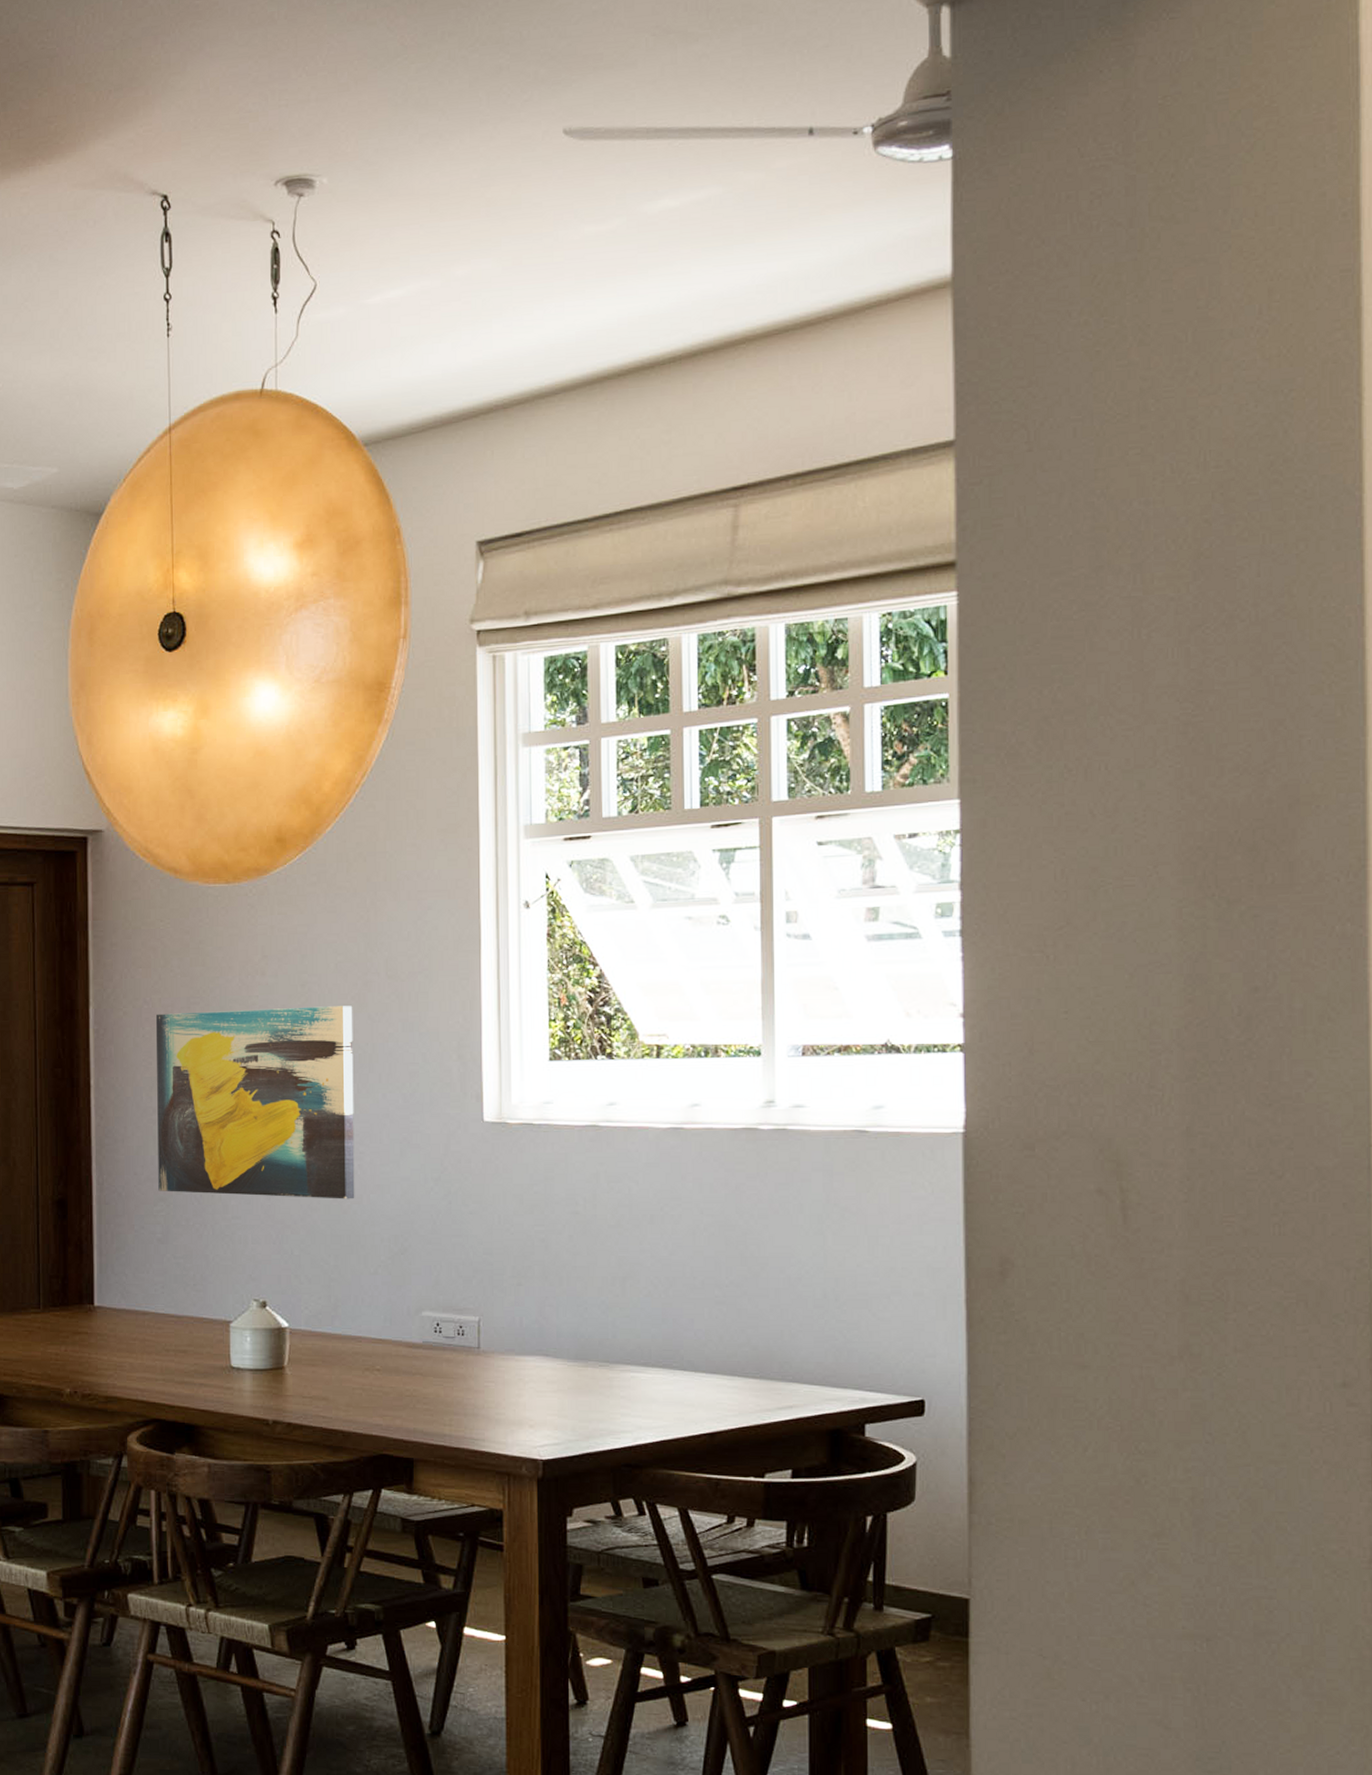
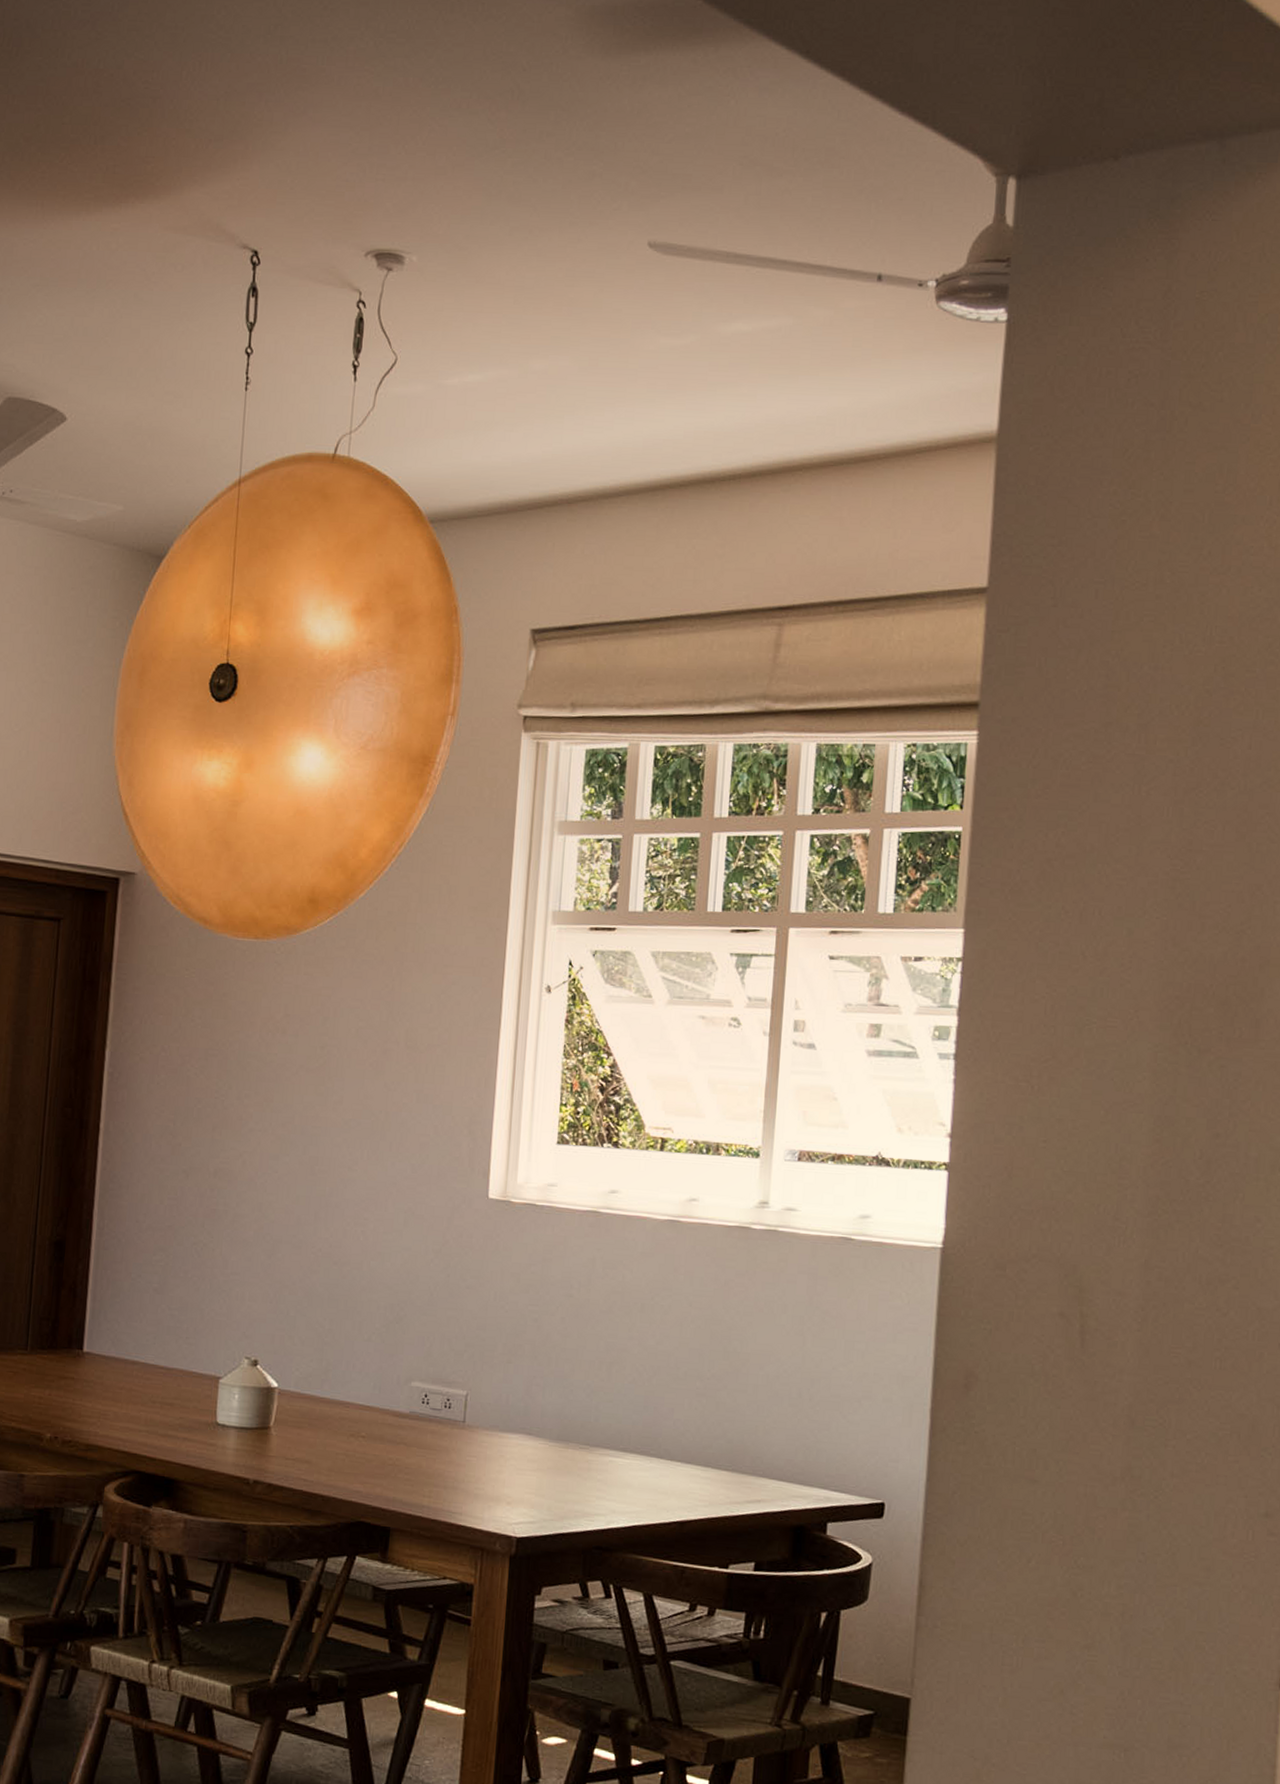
wall art: present [155,1006,355,1199] -> none [159,1062,370,1265]

